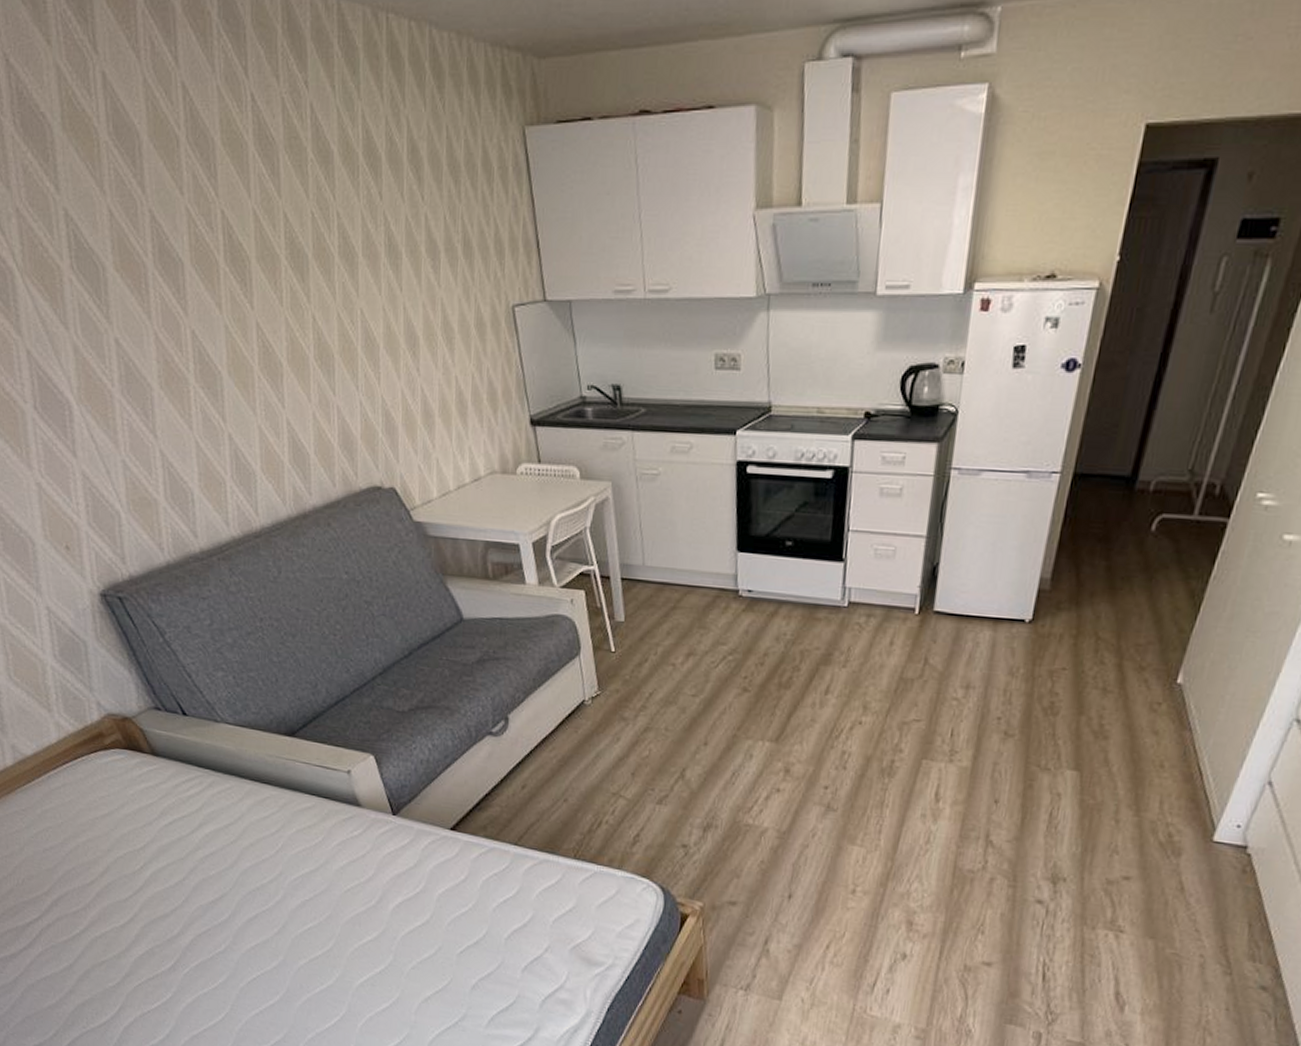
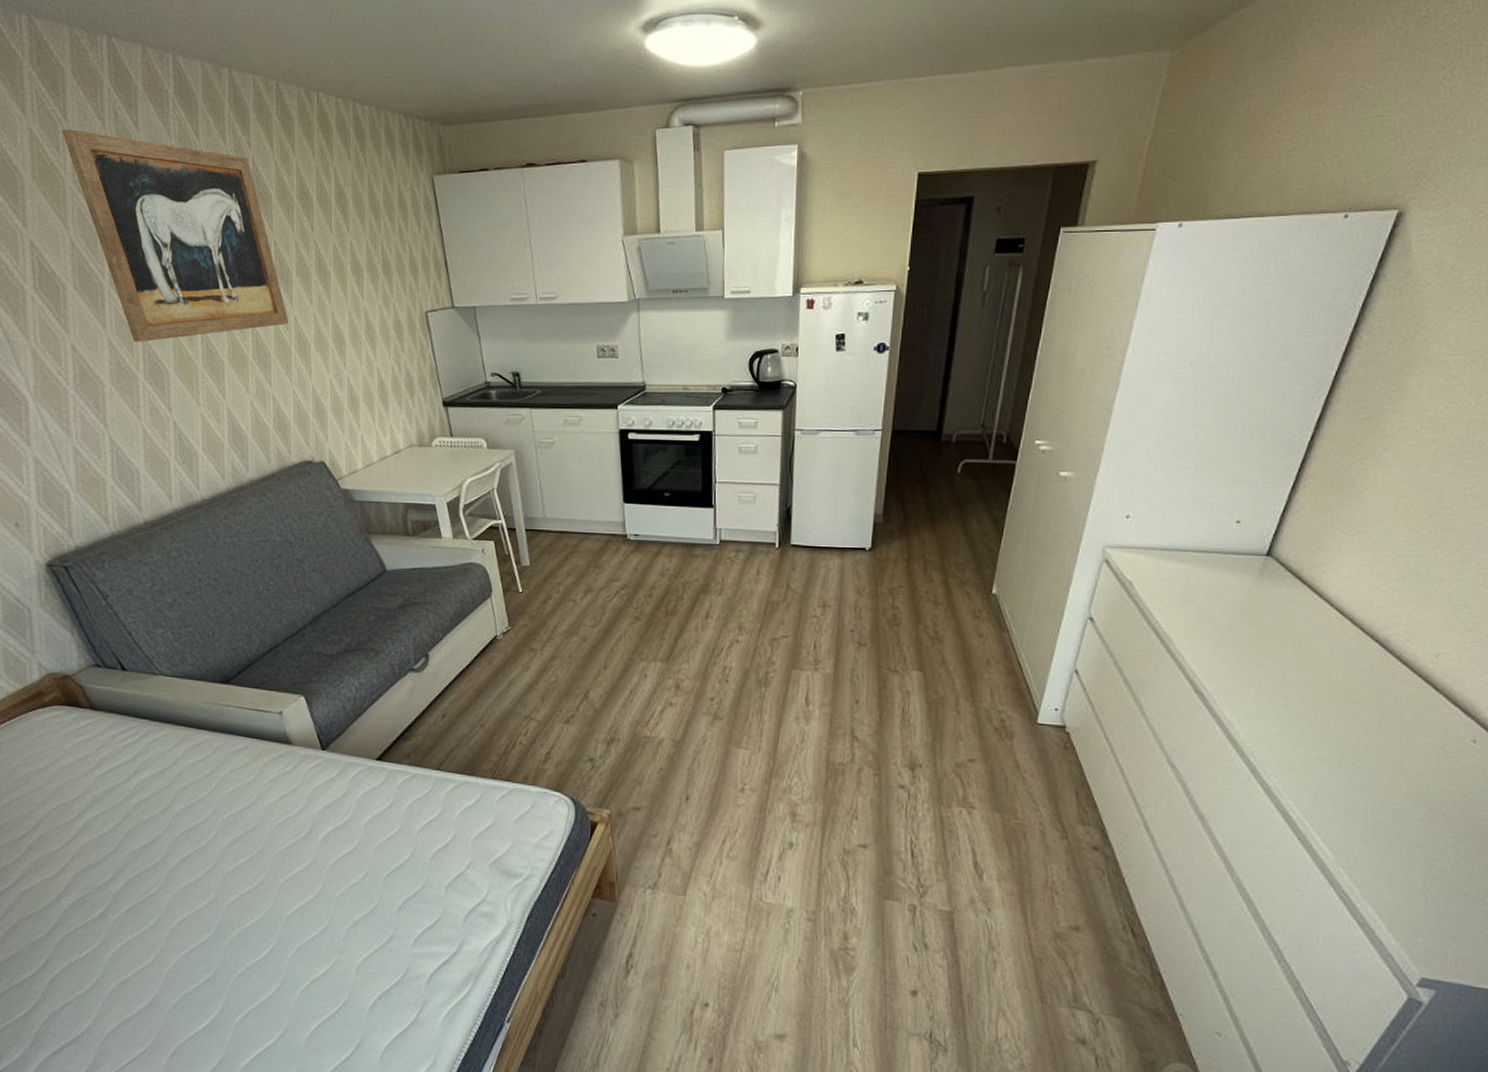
wall art: none [92,65,355,337] -> present [62,129,289,342]

